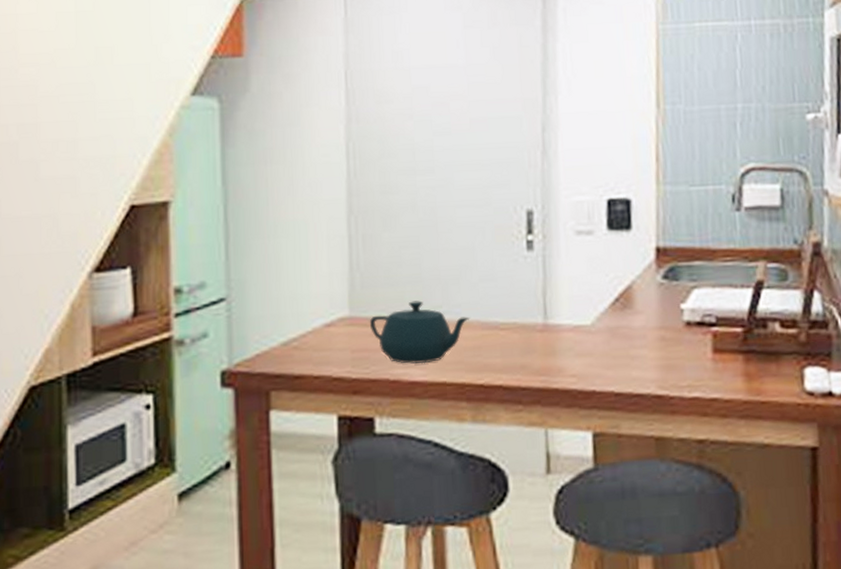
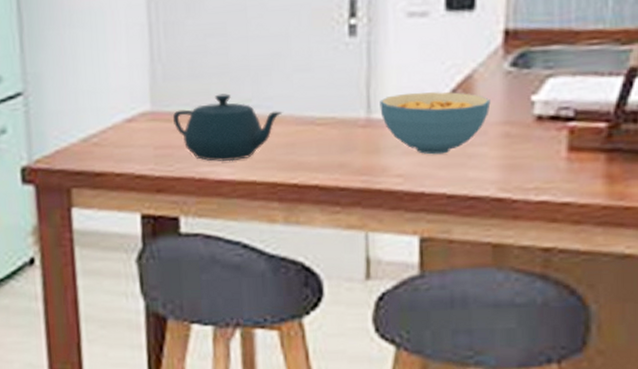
cereal bowl: none [554,300,648,357] -> present [379,92,491,155]

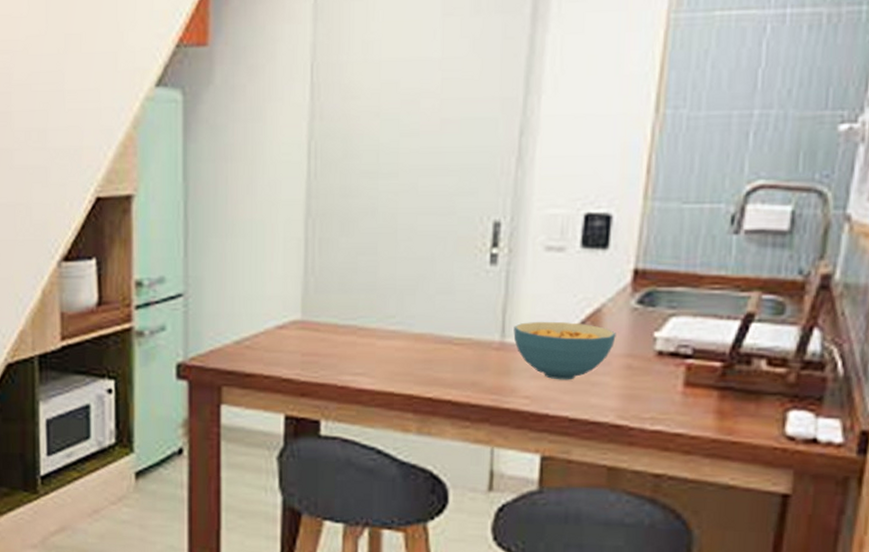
teapot: present [172,93,283,162] -> none [321,309,424,373]

